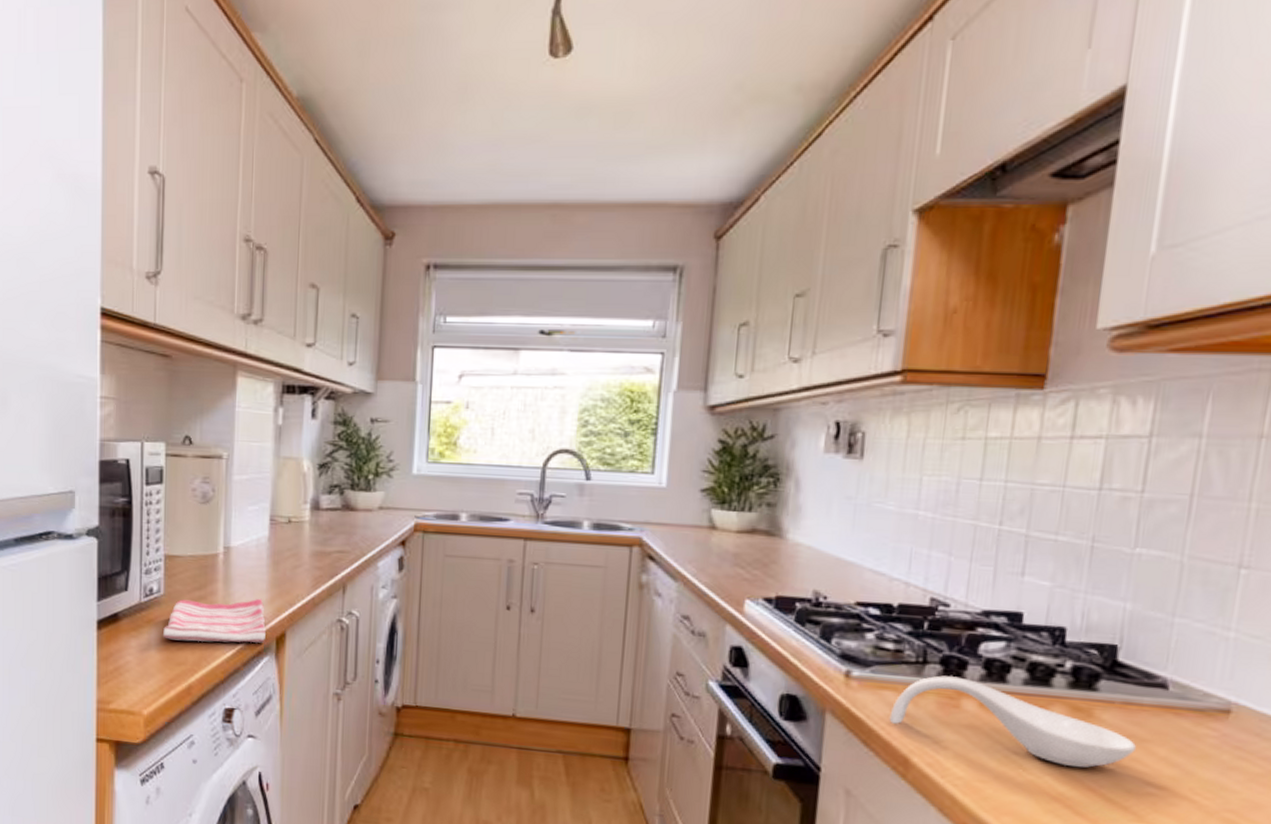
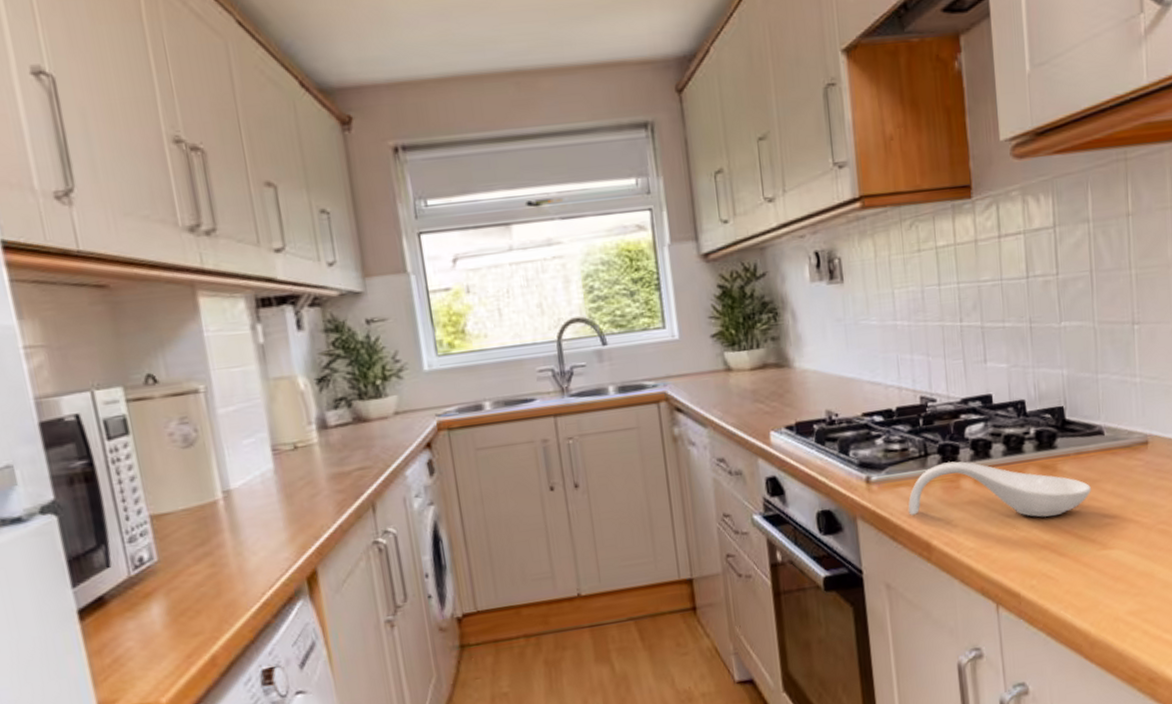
dish towel: present [162,598,266,643] -> none [166,539,294,611]

